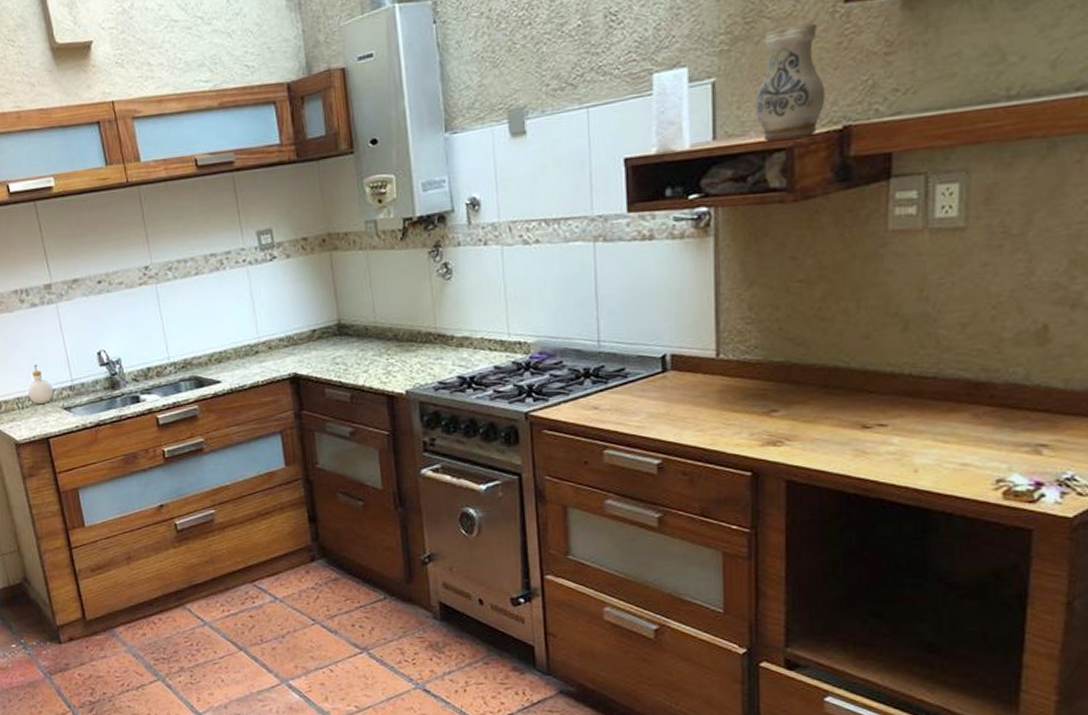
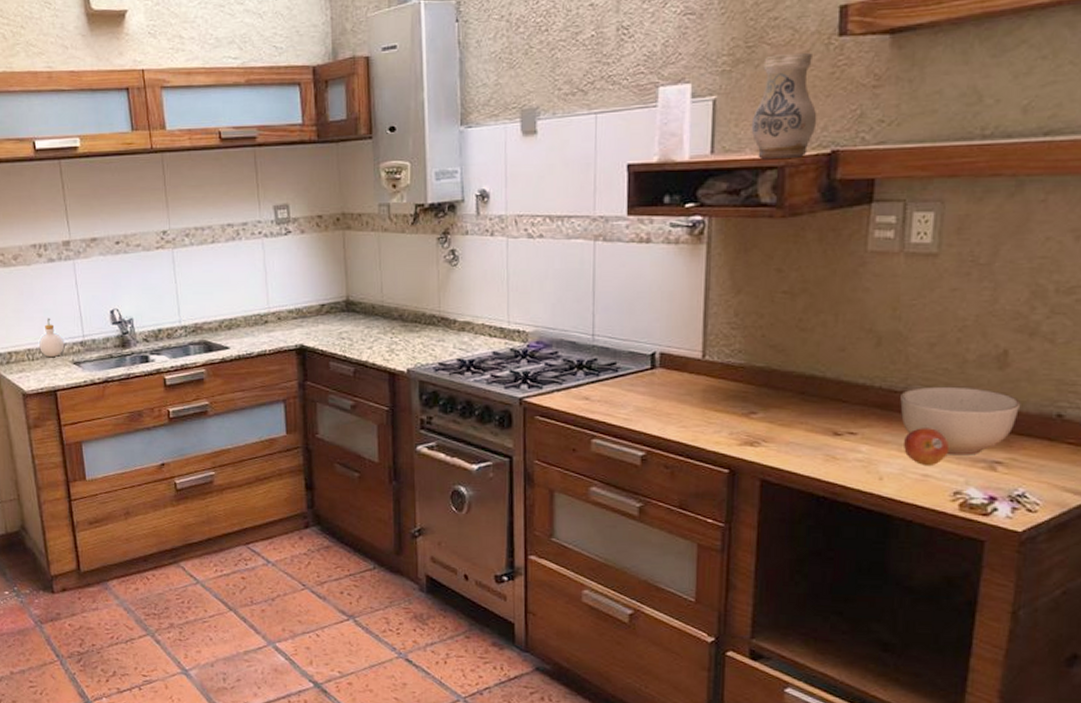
bowl: none [933,367,1065,441] -> present [900,386,1021,456]
fruit: none [939,413,989,455] -> present [904,428,950,467]

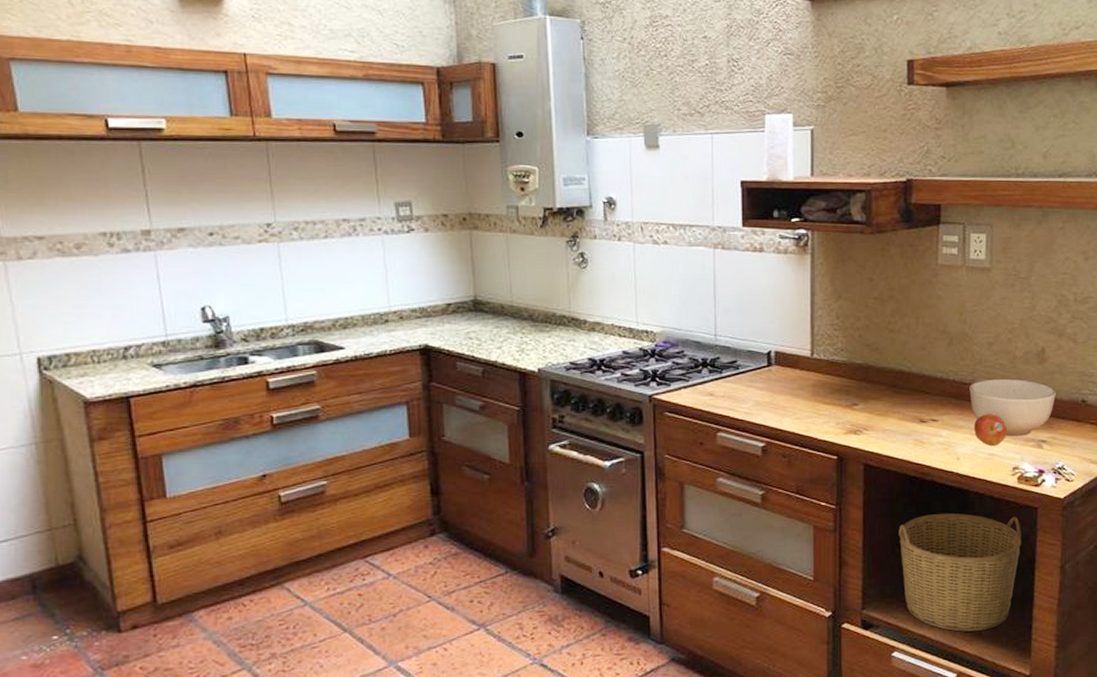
soap dispenser: present [38,318,65,358] -> none [106,315,142,360]
ceramic pitcher: present [751,52,817,160] -> none [843,95,894,185]
basket: none [799,539,960,676] -> present [898,513,1021,632]

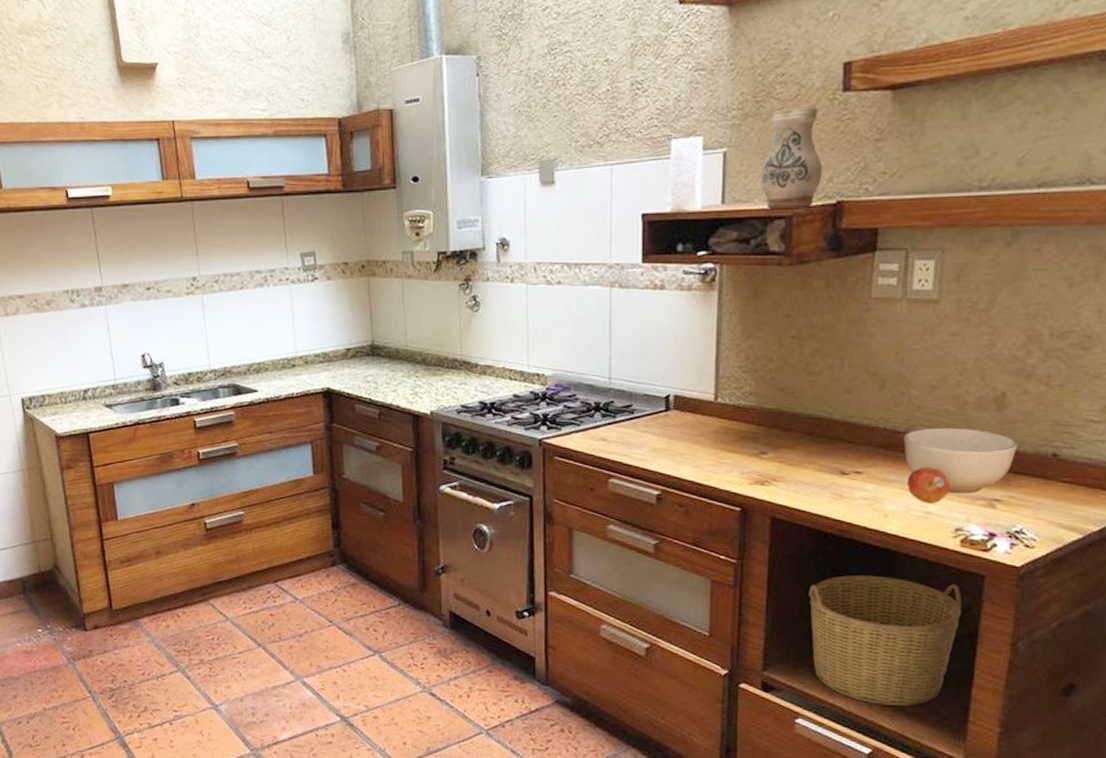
ceramic pitcher: none [843,95,894,185] -> present [760,107,823,210]

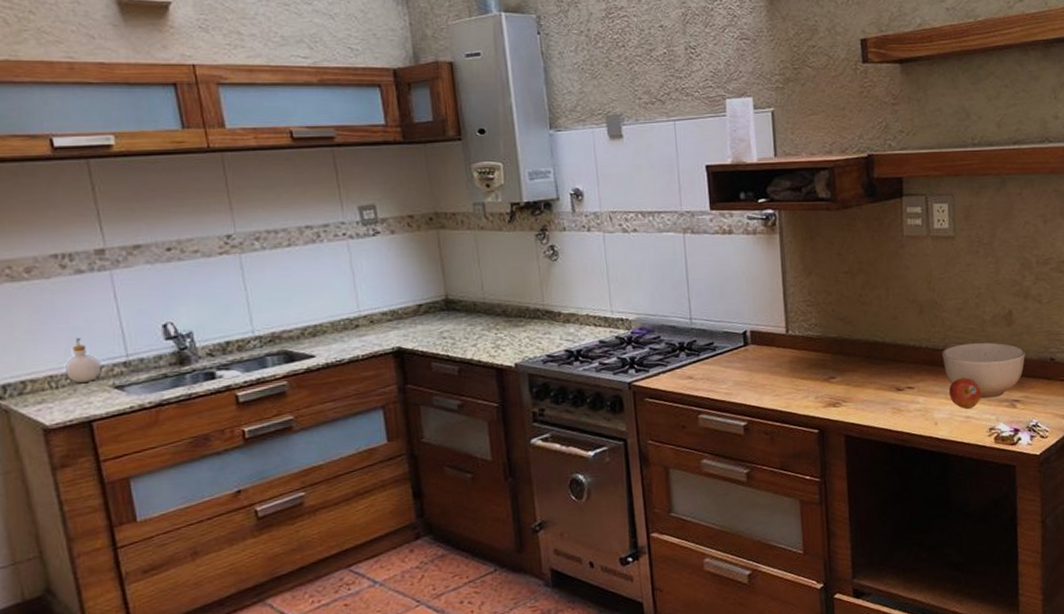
soap dispenser: none [71,362,97,401] -> present [64,337,102,384]
ceramic pitcher: present [760,107,823,210] -> none [804,75,854,162]
basket: present [808,575,962,706] -> none [883,476,1002,593]

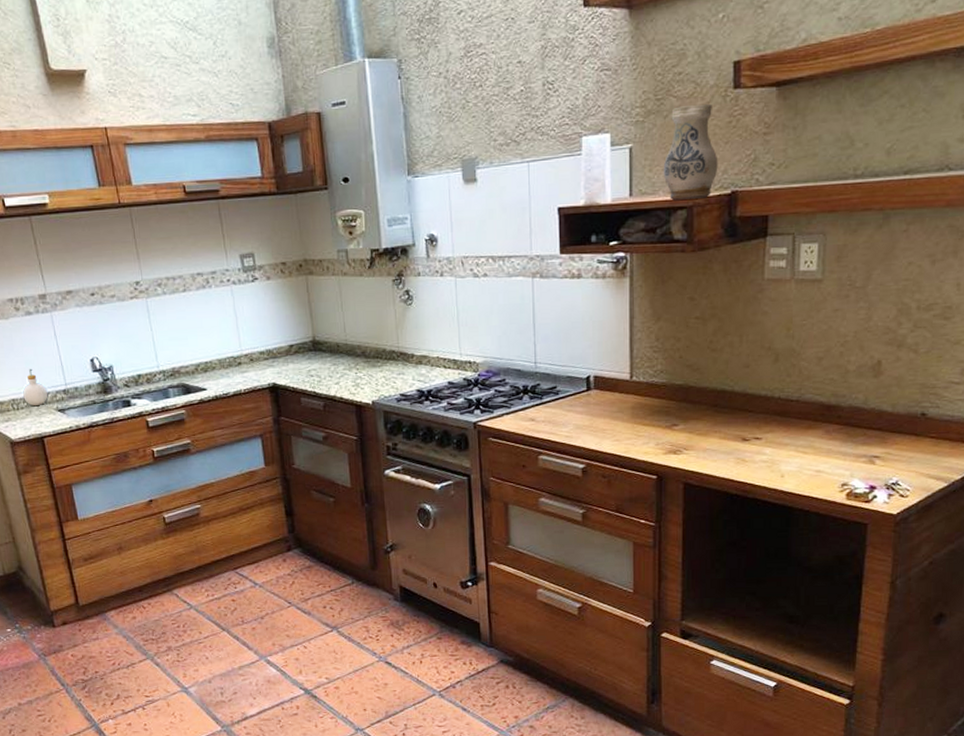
ceramic pitcher: none [804,75,854,162] -> present [663,103,718,201]
bowl: present [942,341,1026,399] -> none [796,393,893,453]
fruit: present [949,377,982,410] -> none [800,430,837,464]

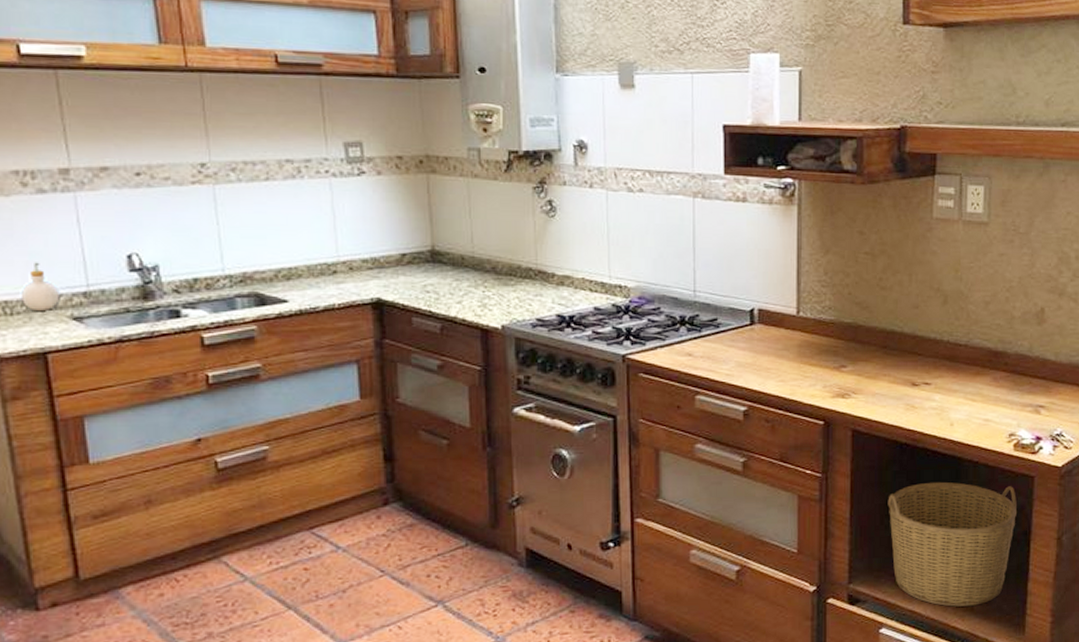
ceramic pitcher: present [663,103,718,201] -> none [833,35,888,132]
basket: none [718,529,848,643] -> present [888,481,1017,607]

